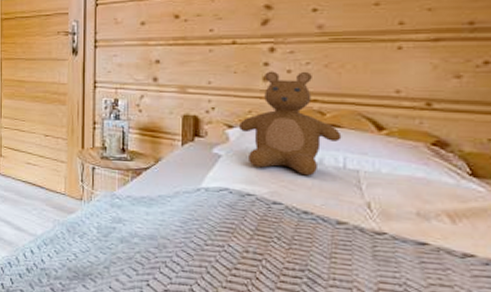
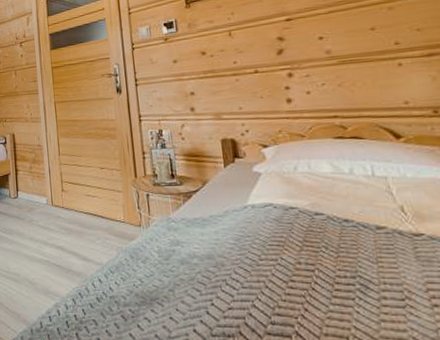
teddy bear: present [238,71,342,176] -> none [272,91,366,186]

